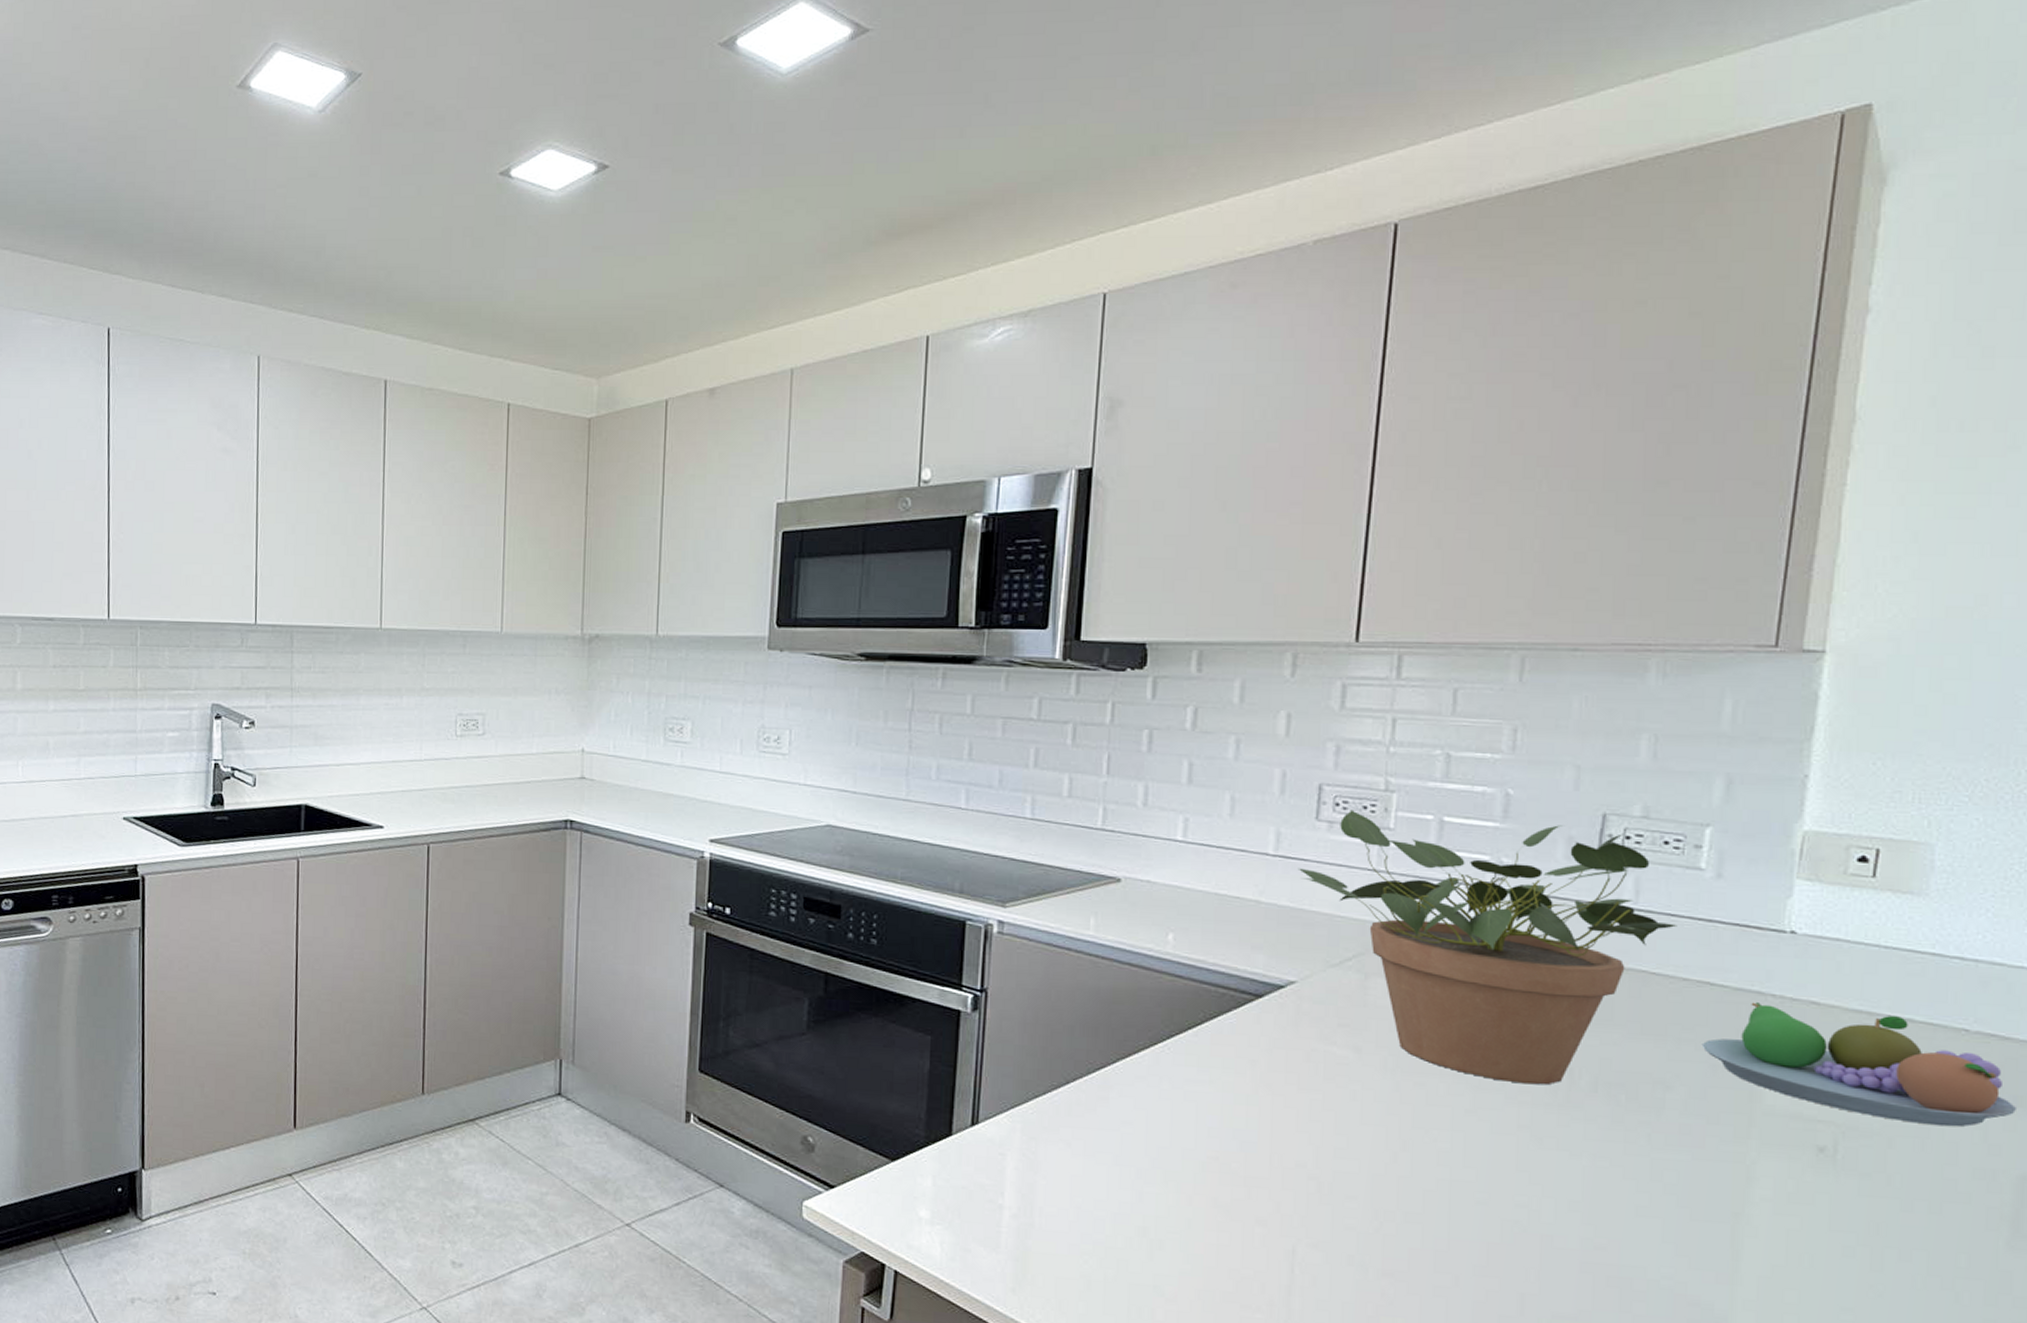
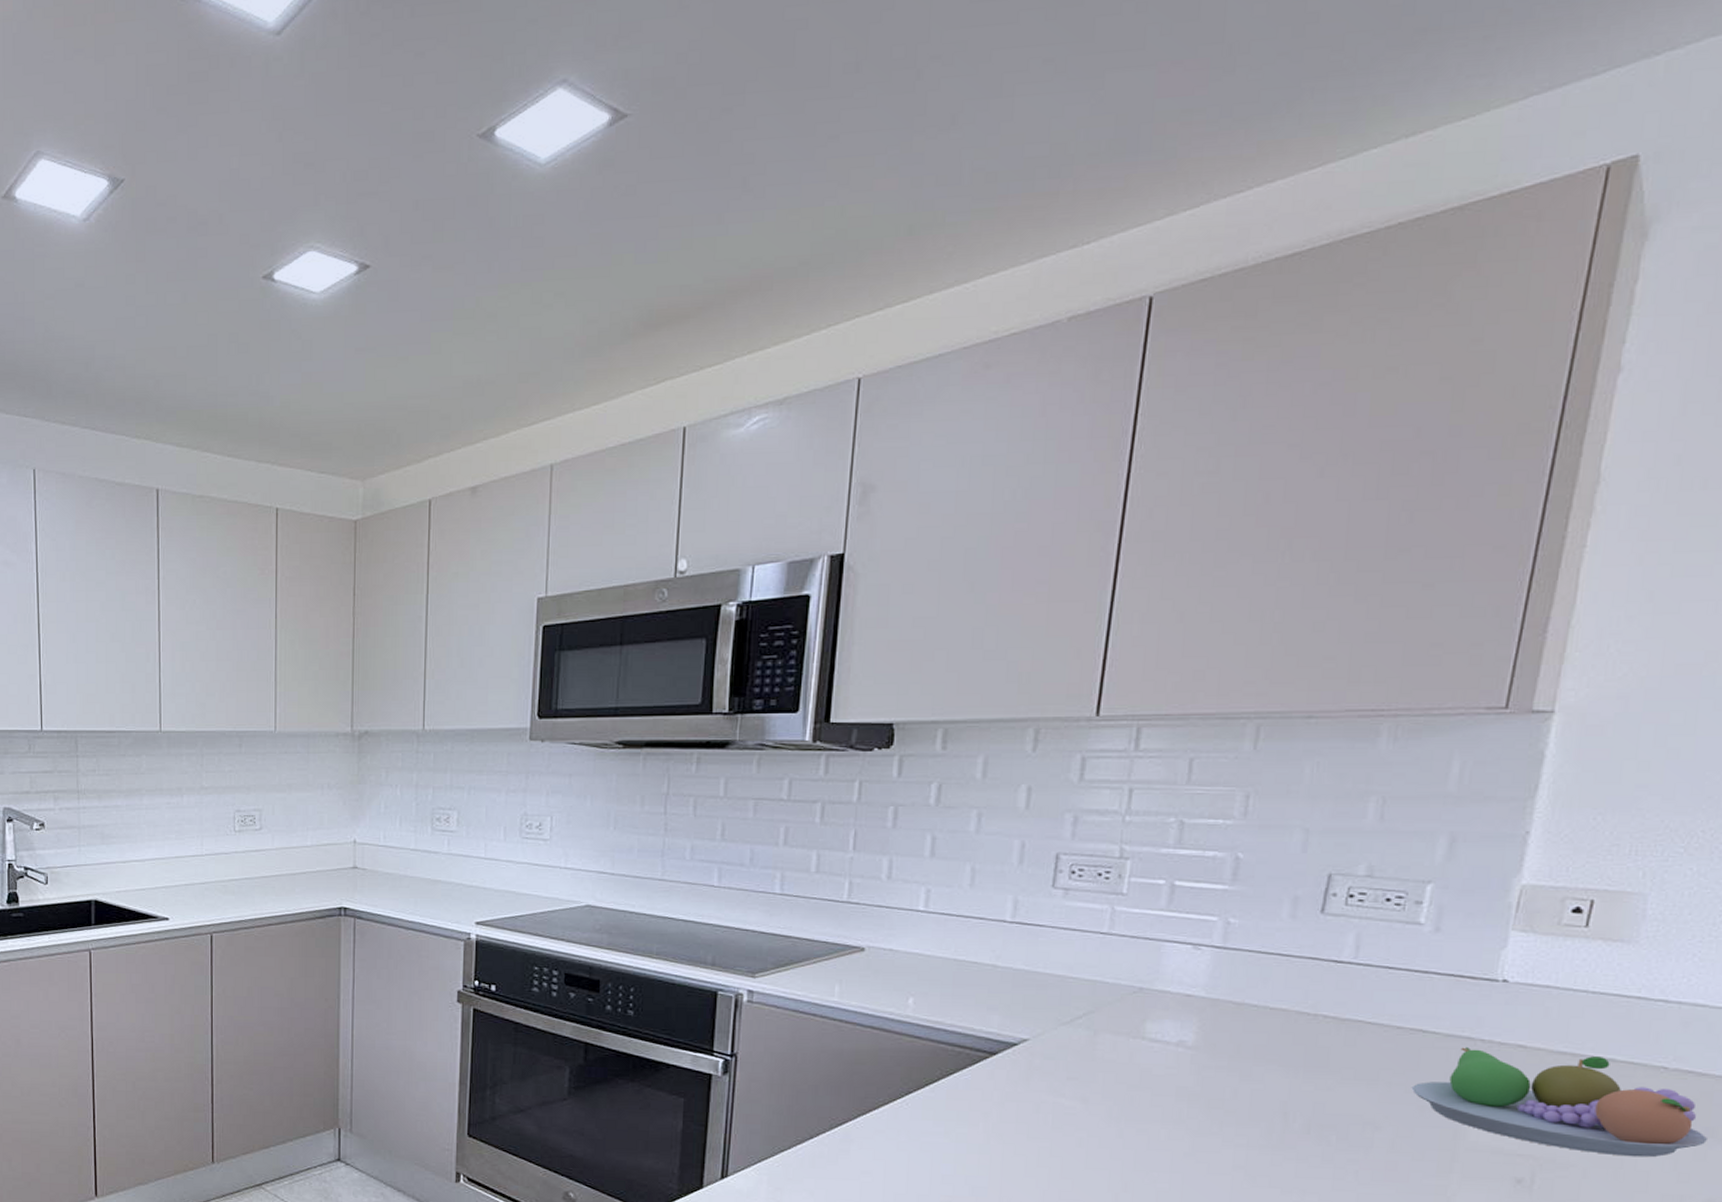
potted plant: present [1297,810,1677,1085] -> none [1033,877,1395,1129]

